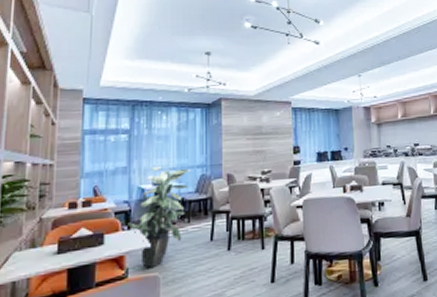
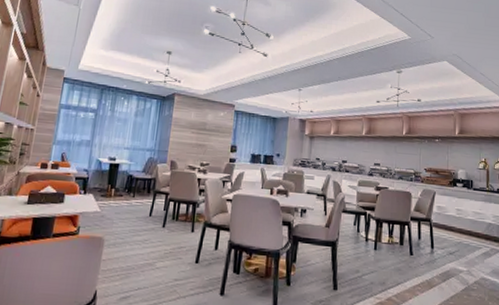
indoor plant: present [126,165,191,269] -> none [83,143,142,231]

